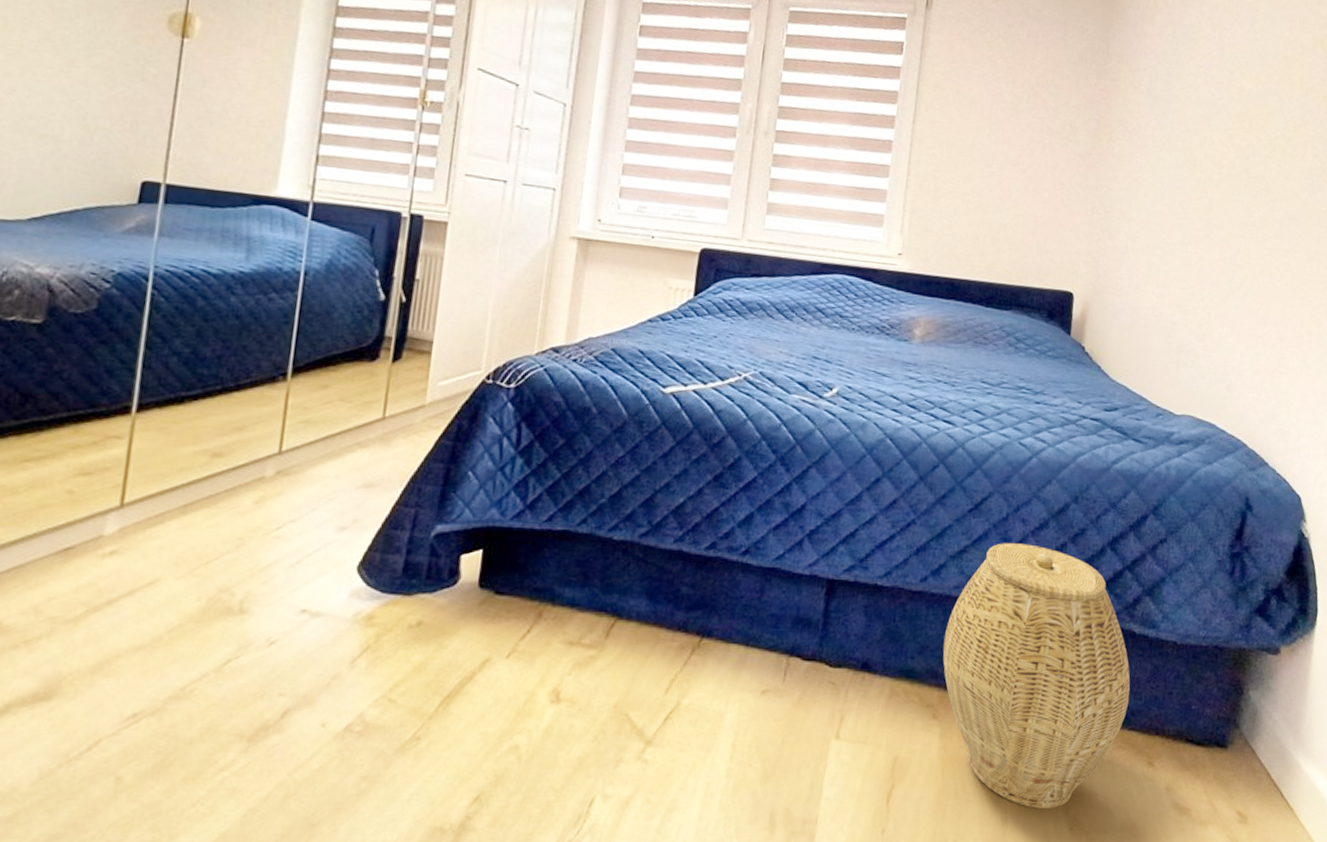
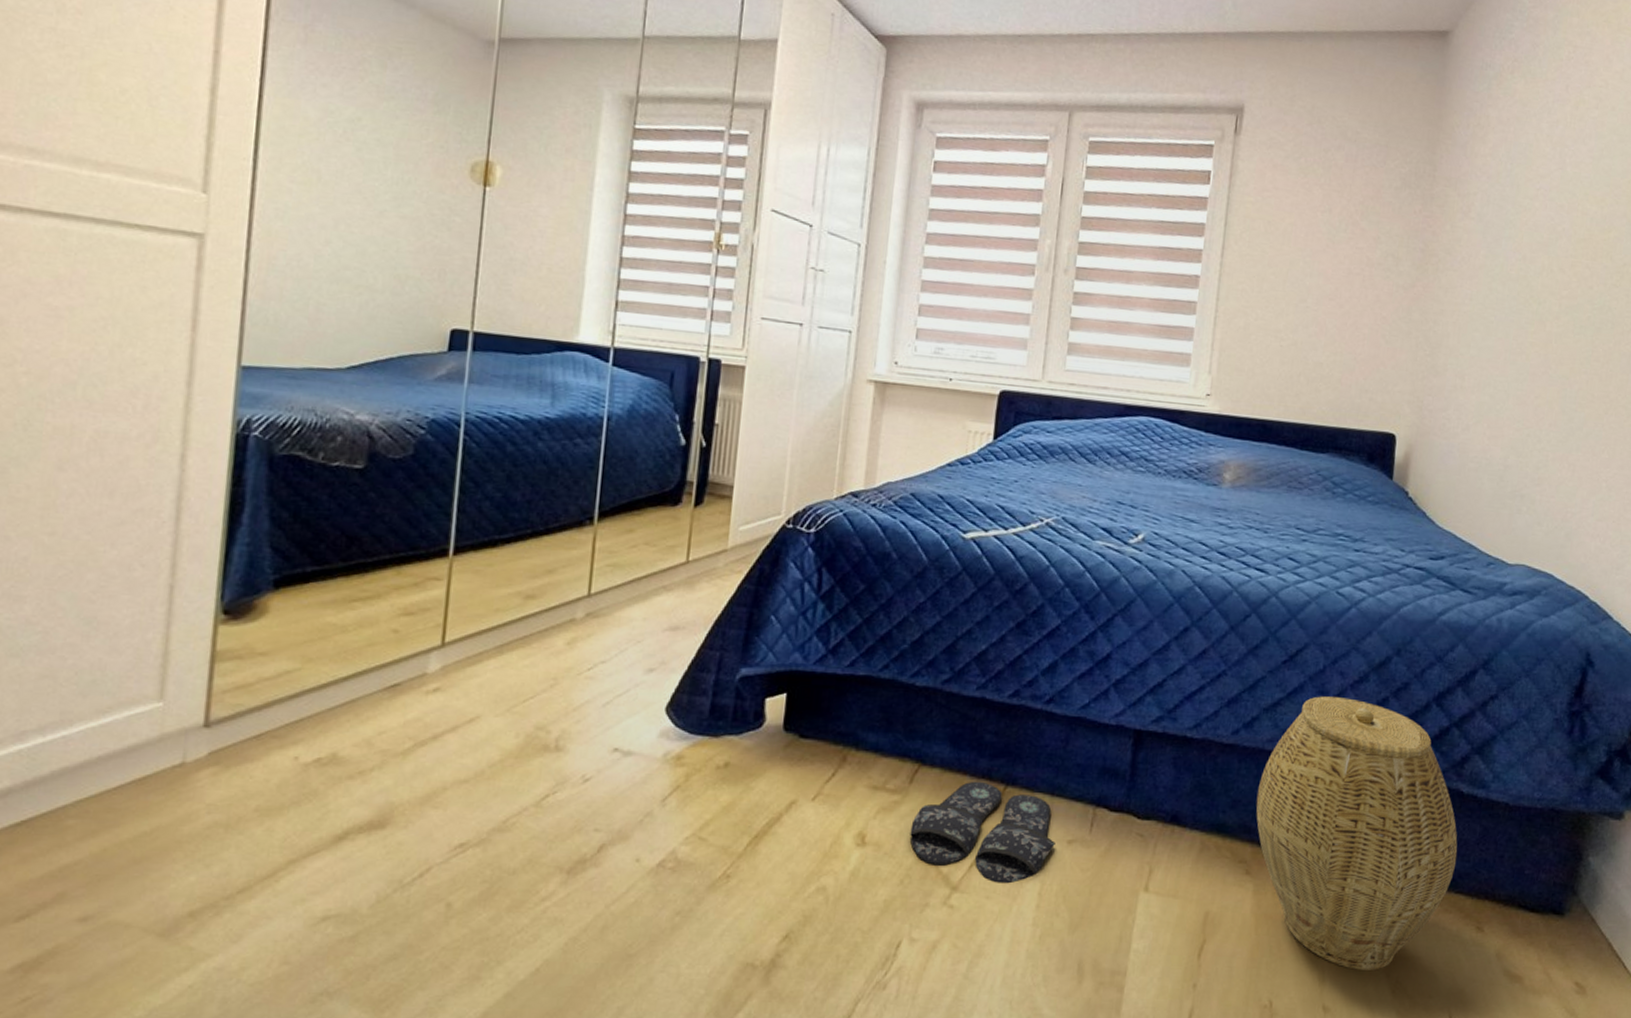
slippers: none [605,634,749,736] -> present [910,781,1055,884]

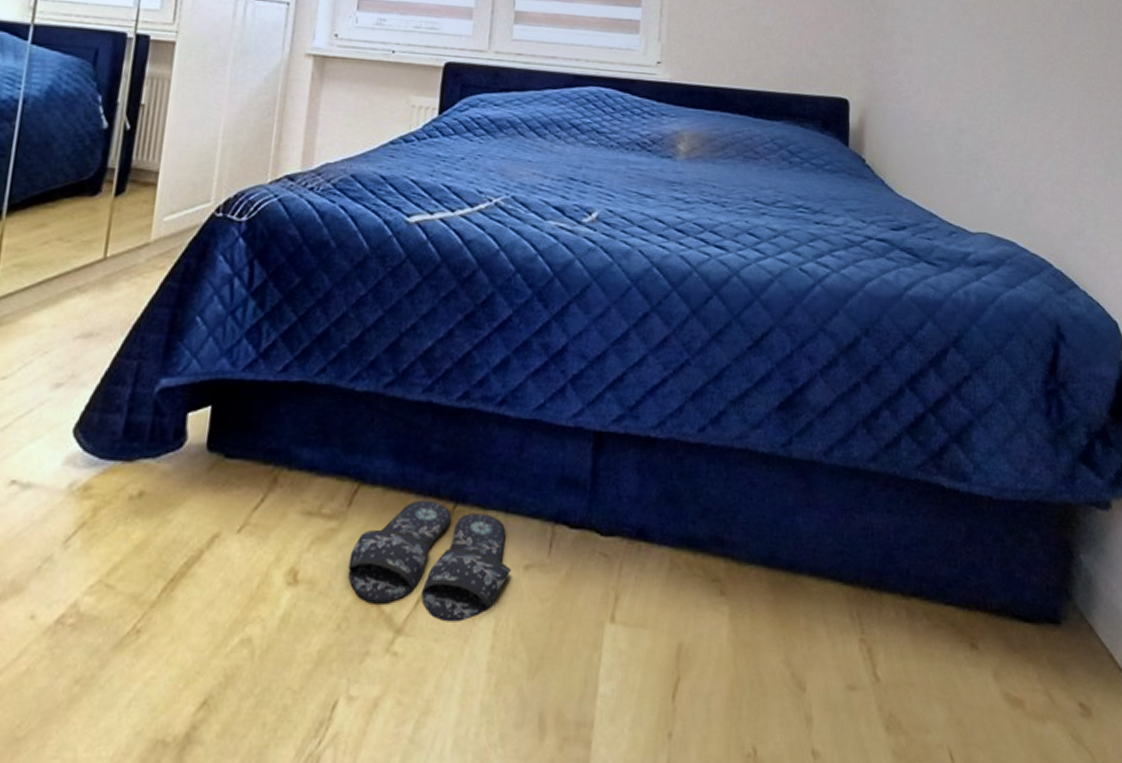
woven basket: present [1256,696,1458,970] -> none [727,384,944,704]

